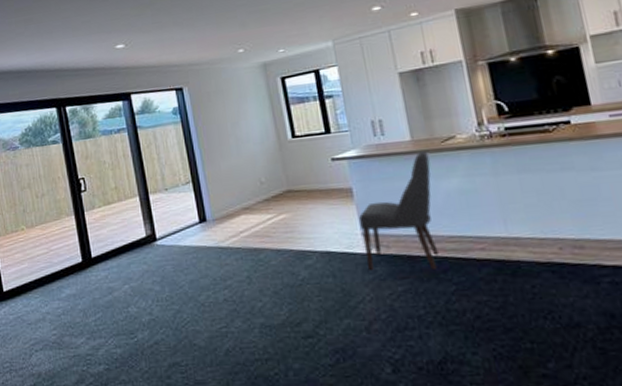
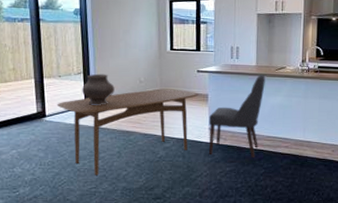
dining table: none [166,186,340,310] -> present [56,88,199,175]
ceramic pot: none [192,179,232,220] -> present [81,73,115,105]

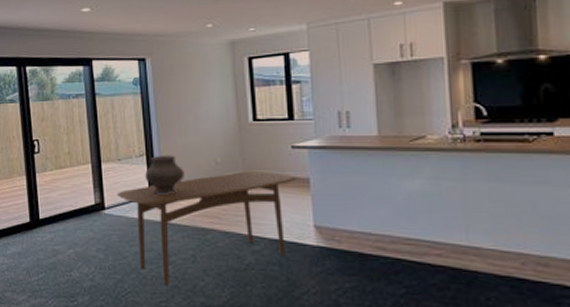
chair: present [209,75,265,157] -> none [314,148,395,270]

